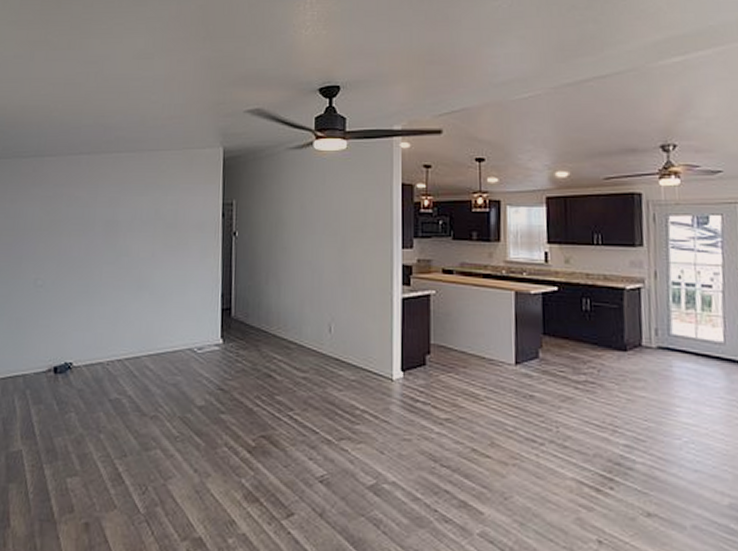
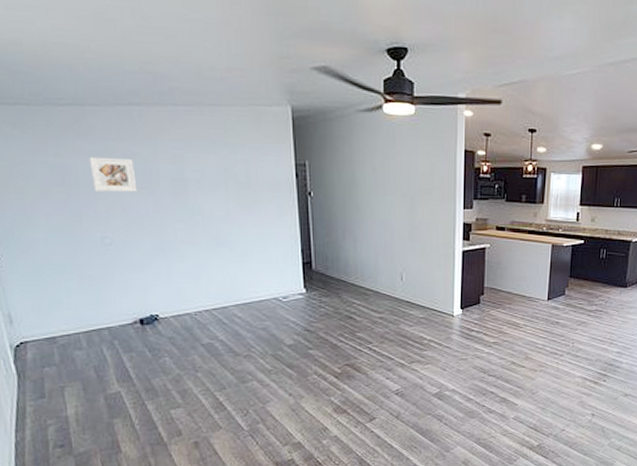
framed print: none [37,201,75,235] -> present [89,156,138,192]

